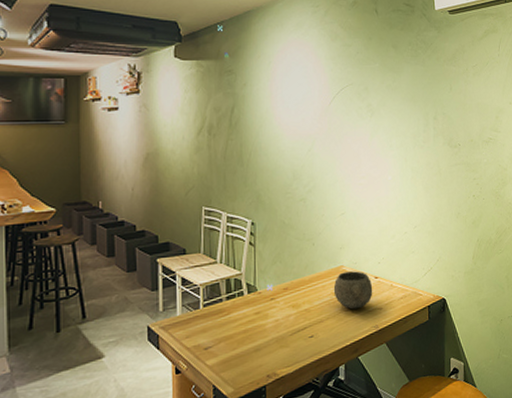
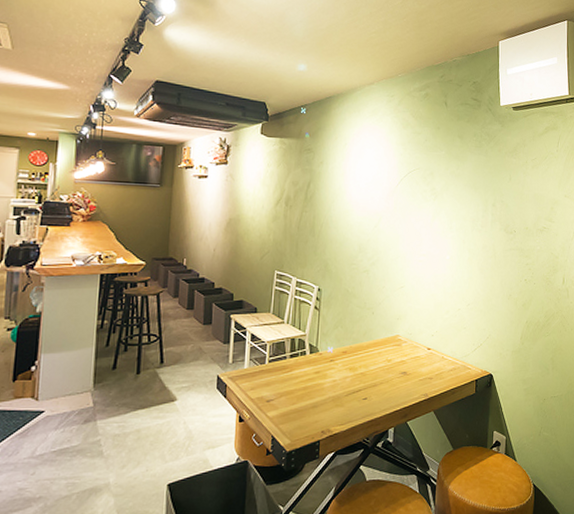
bowl: present [333,271,373,310] -> none [388,341,425,377]

